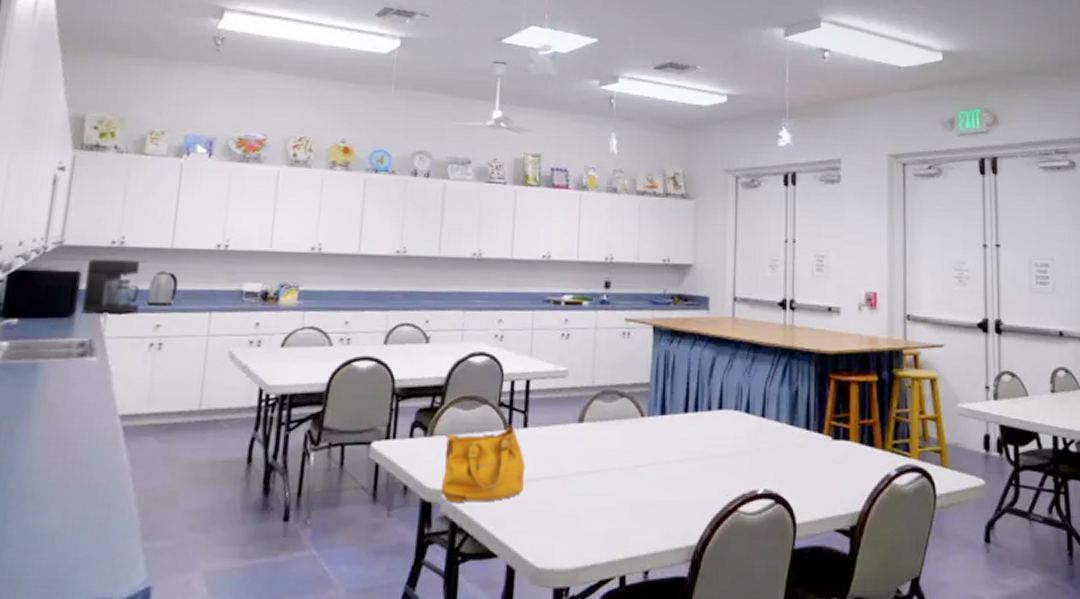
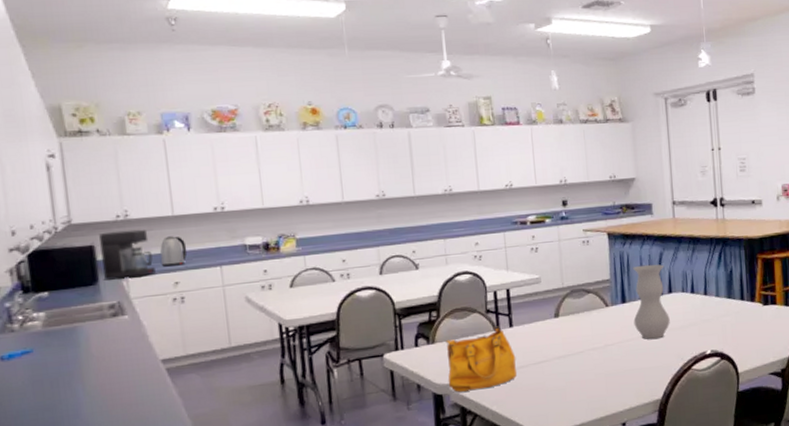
vase: none [672,370,717,466] -> present [633,264,670,340]

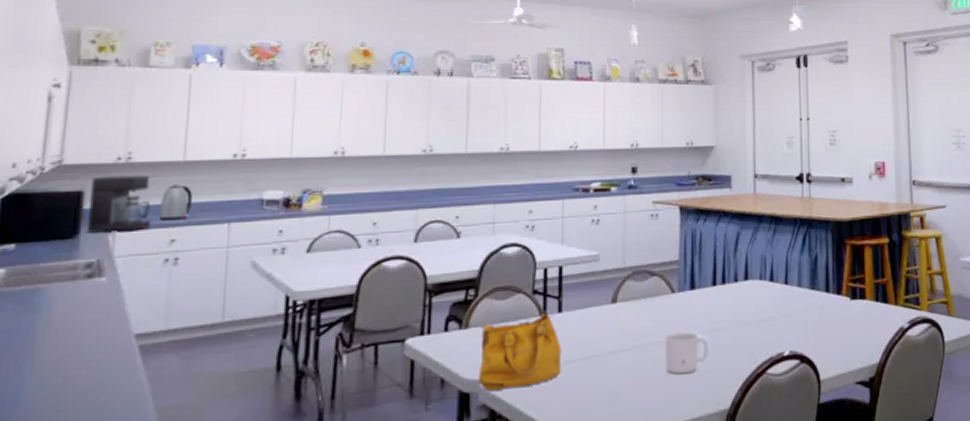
mug: none [602,338,641,373] -> present [664,331,709,375]
vase: present [633,264,670,340] -> none [702,245,744,335]

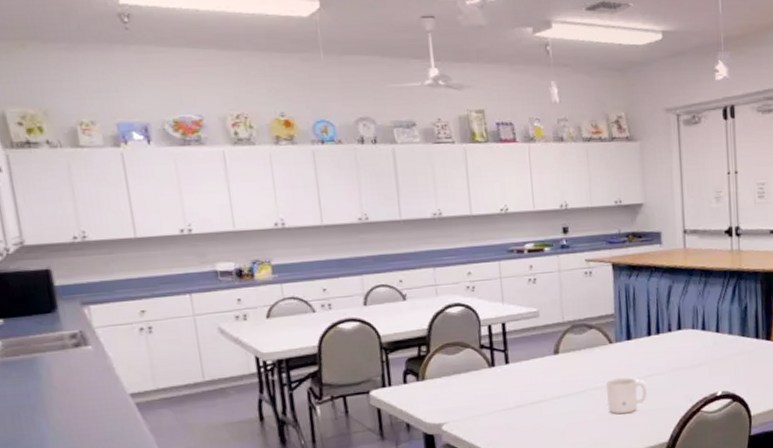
coffee maker: present [86,174,151,233] -> none [55,252,119,308]
kettle: present [160,185,193,222] -> none [123,260,153,295]
handbag: present [478,310,562,391] -> none [436,362,513,433]

